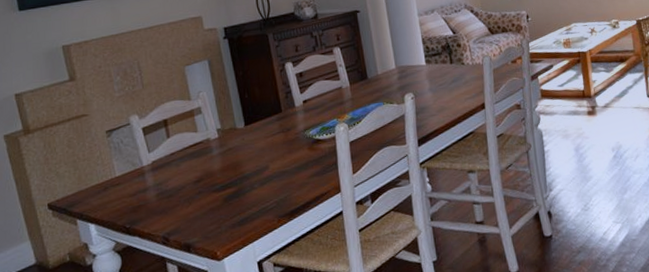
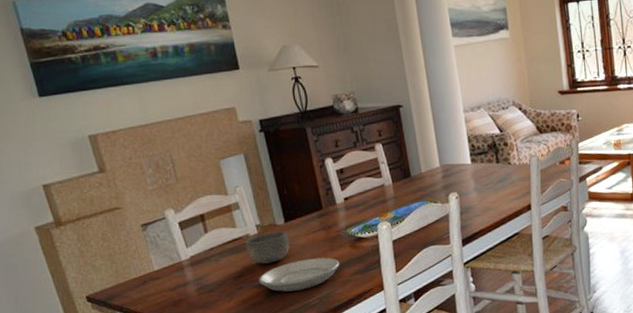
bowl: none [206,134,249,168] -> present [245,231,290,264]
plate: none [218,160,298,196] -> present [259,257,340,292]

